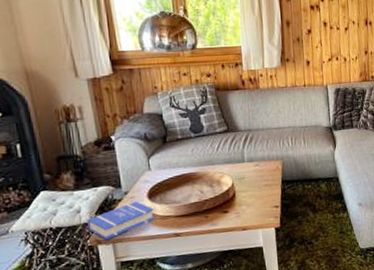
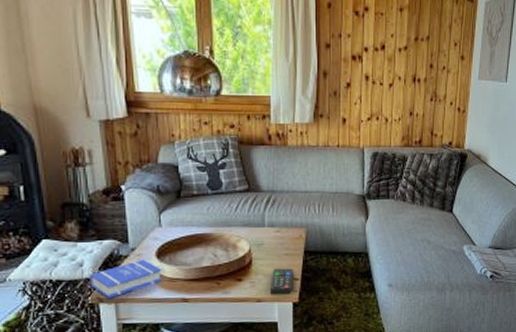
remote control: none [253,197,274,223] -> present [269,268,294,295]

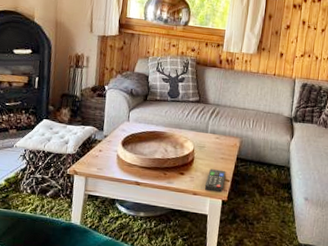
book: present [90,259,162,298] -> none [70,145,124,172]

